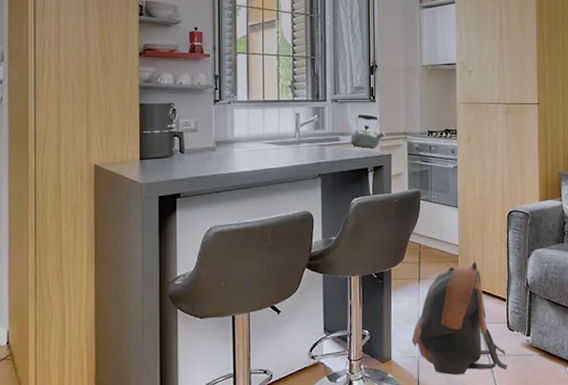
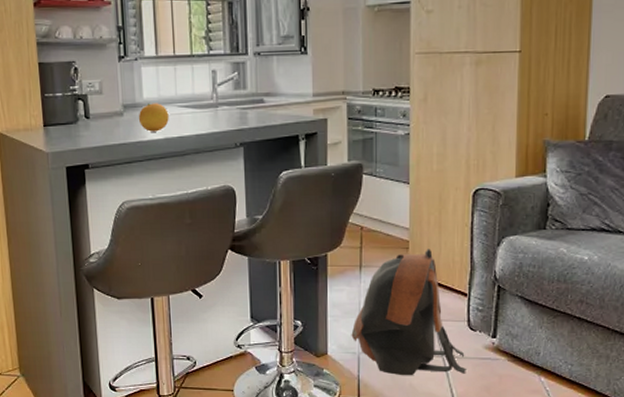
fruit: none [229,140,256,165] -> present [138,103,169,132]
kettle: present [351,115,385,149] -> none [278,70,320,113]

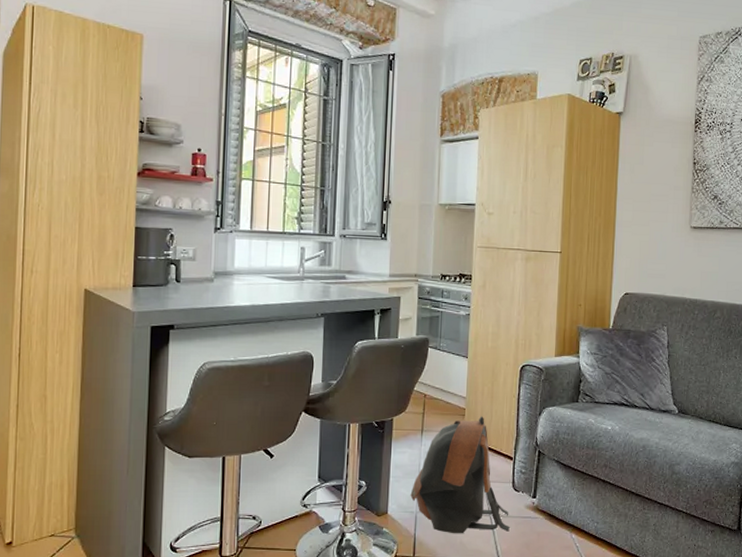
fruit: present [138,103,169,132] -> none [227,272,257,299]

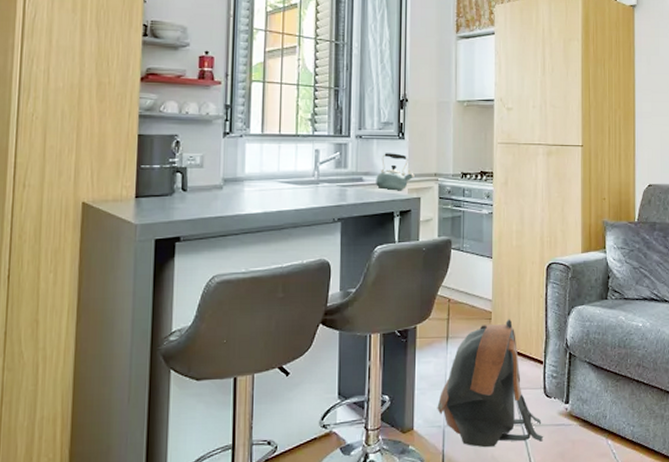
kettle: none [358,253,395,290] -> present [376,153,414,191]

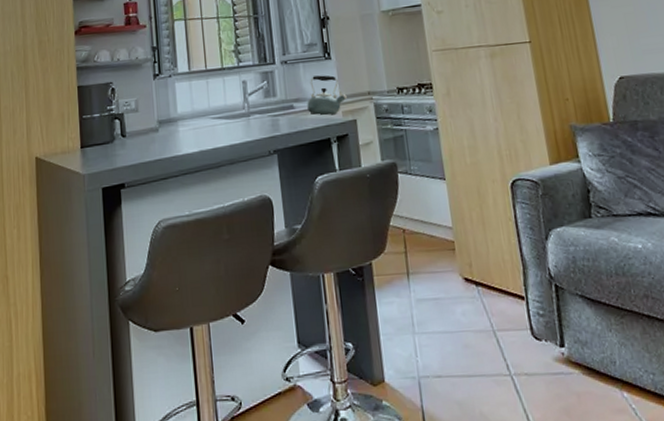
backpack: present [437,319,544,448] -> none [407,248,541,403]

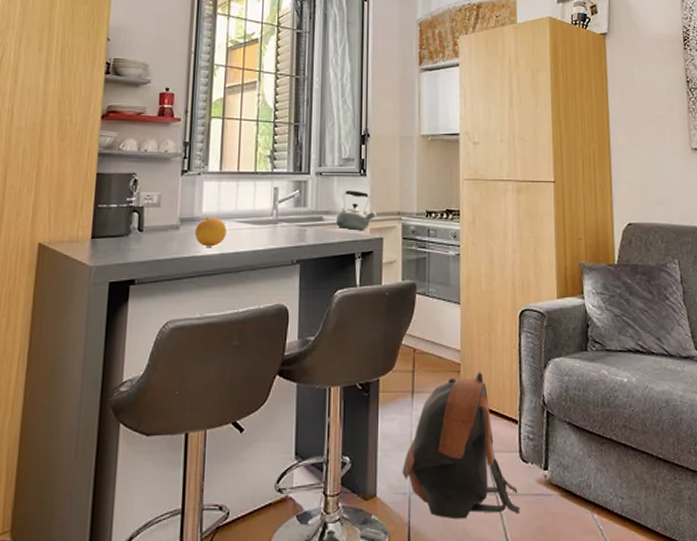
fruit: none [173,116,203,146] -> present [194,217,227,247]
backpack: none [407,248,541,403] -> present [402,372,521,520]

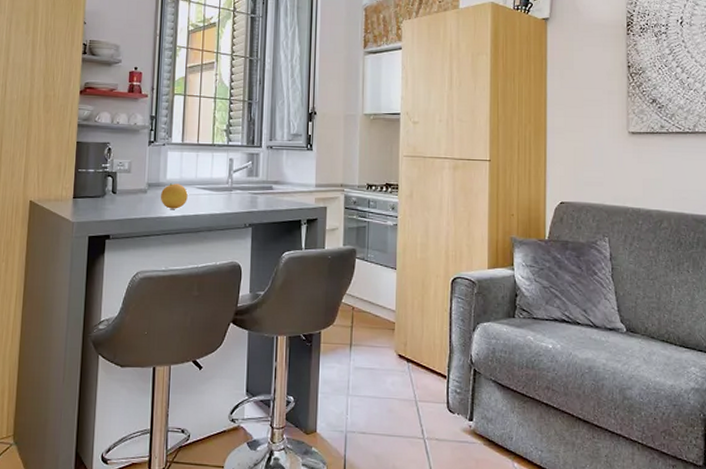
kettle: present [336,191,377,231] -> none [285,163,321,200]
backpack: present [402,372,521,520] -> none [339,331,447,458]

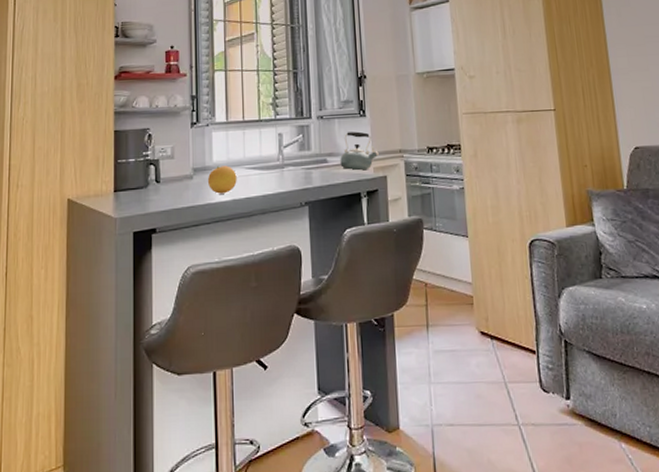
kettle: none [285,163,321,200] -> present [340,131,379,171]

